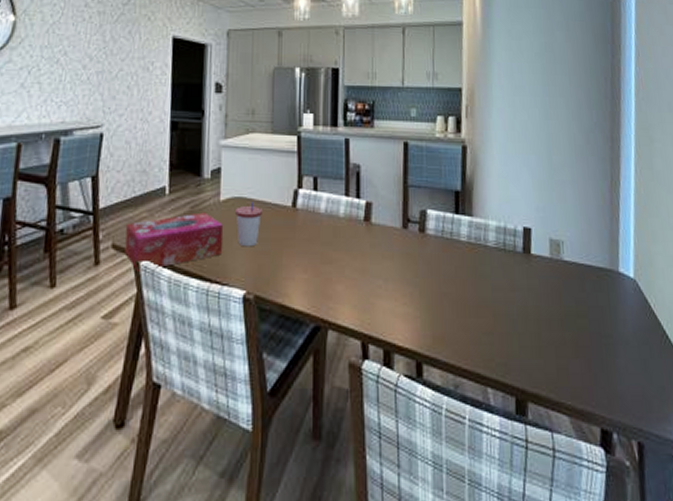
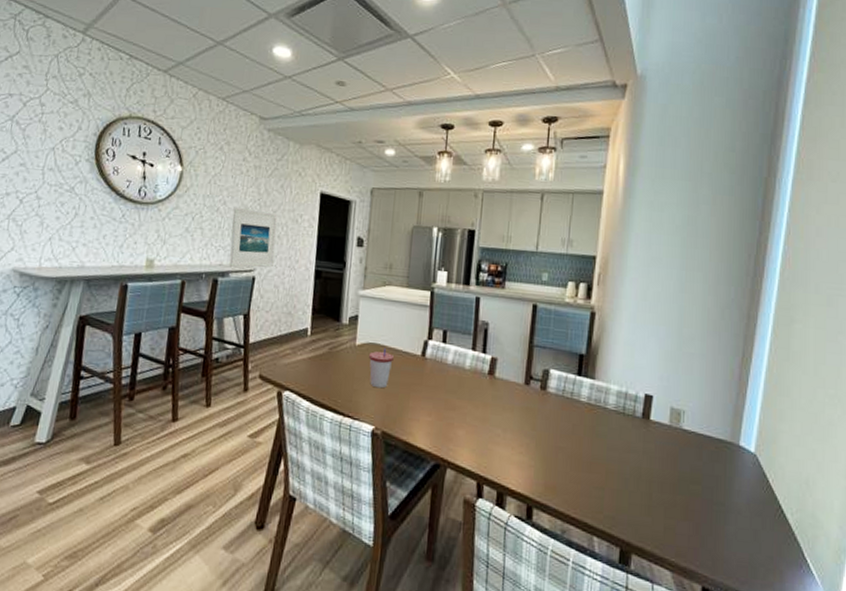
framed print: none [73,57,126,124] -> present [229,206,278,268]
tissue box: present [125,212,224,271] -> none [270,354,358,401]

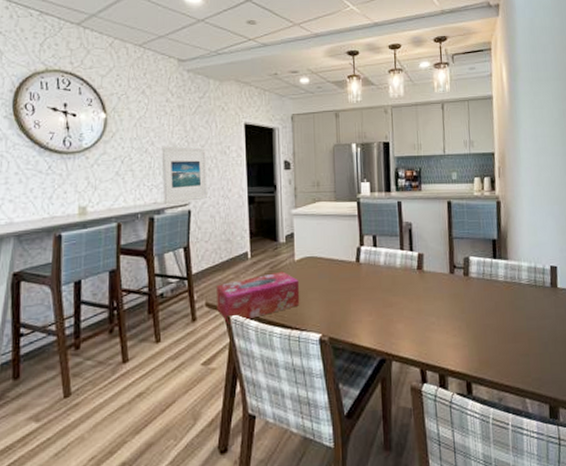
tissue box: none [270,354,358,401] -> present [217,271,300,324]
cup: present [369,348,394,389] -> none [308,260,331,298]

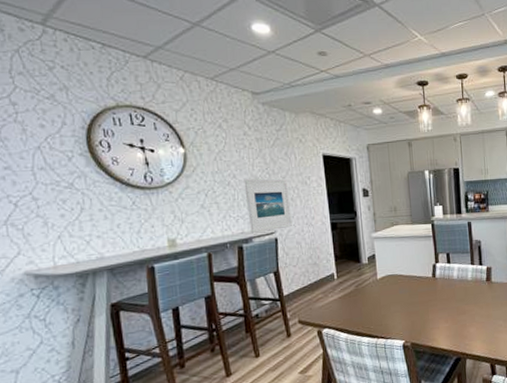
tissue box: present [217,271,300,324] -> none [308,289,384,338]

